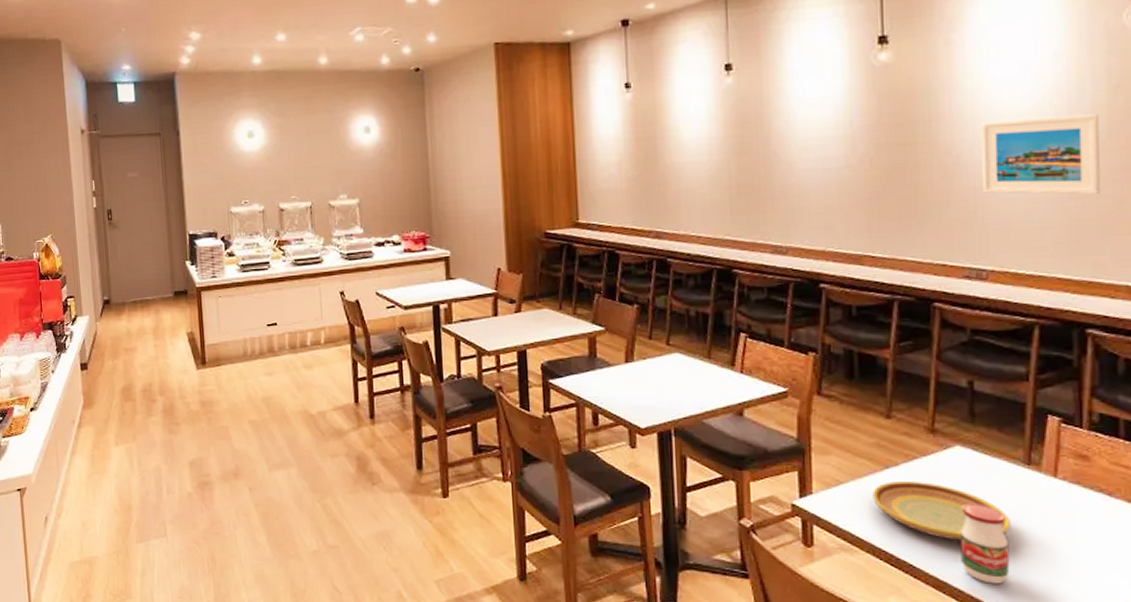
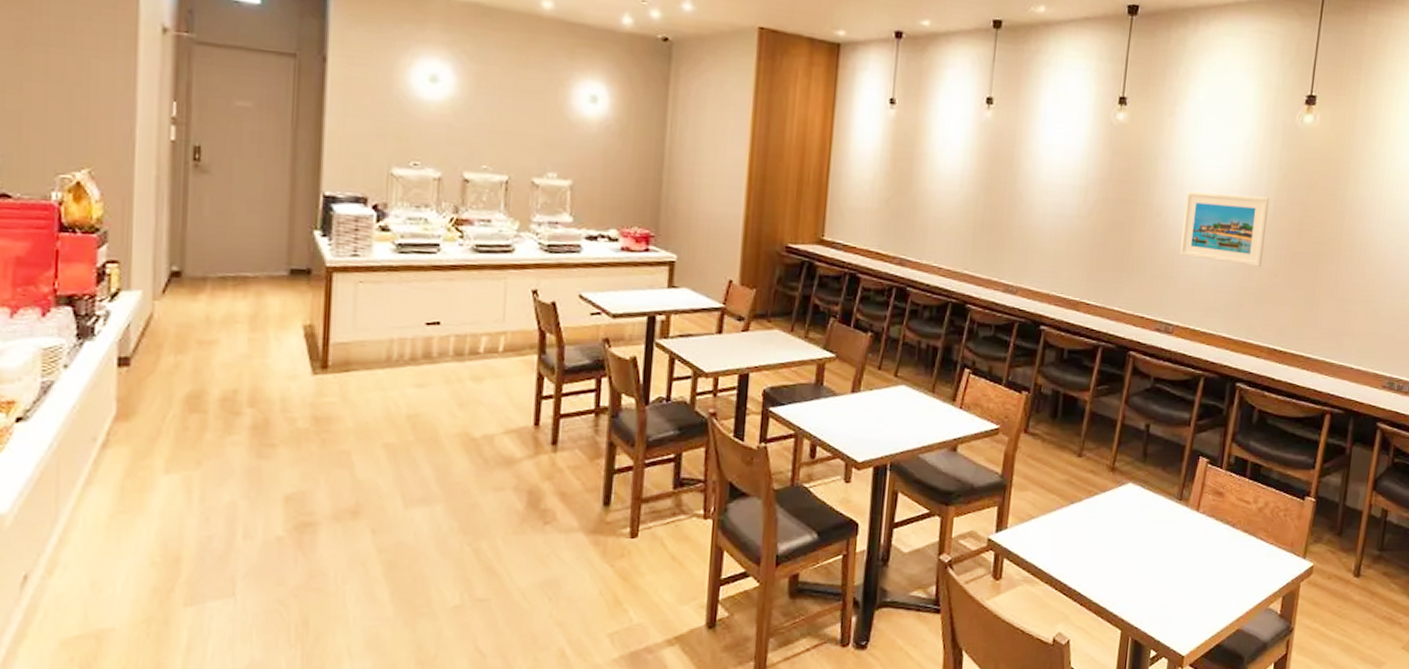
plate: present [873,480,1010,541] -> none [1057,515,1161,570]
jar: present [960,504,1010,584] -> none [1118,536,1157,607]

